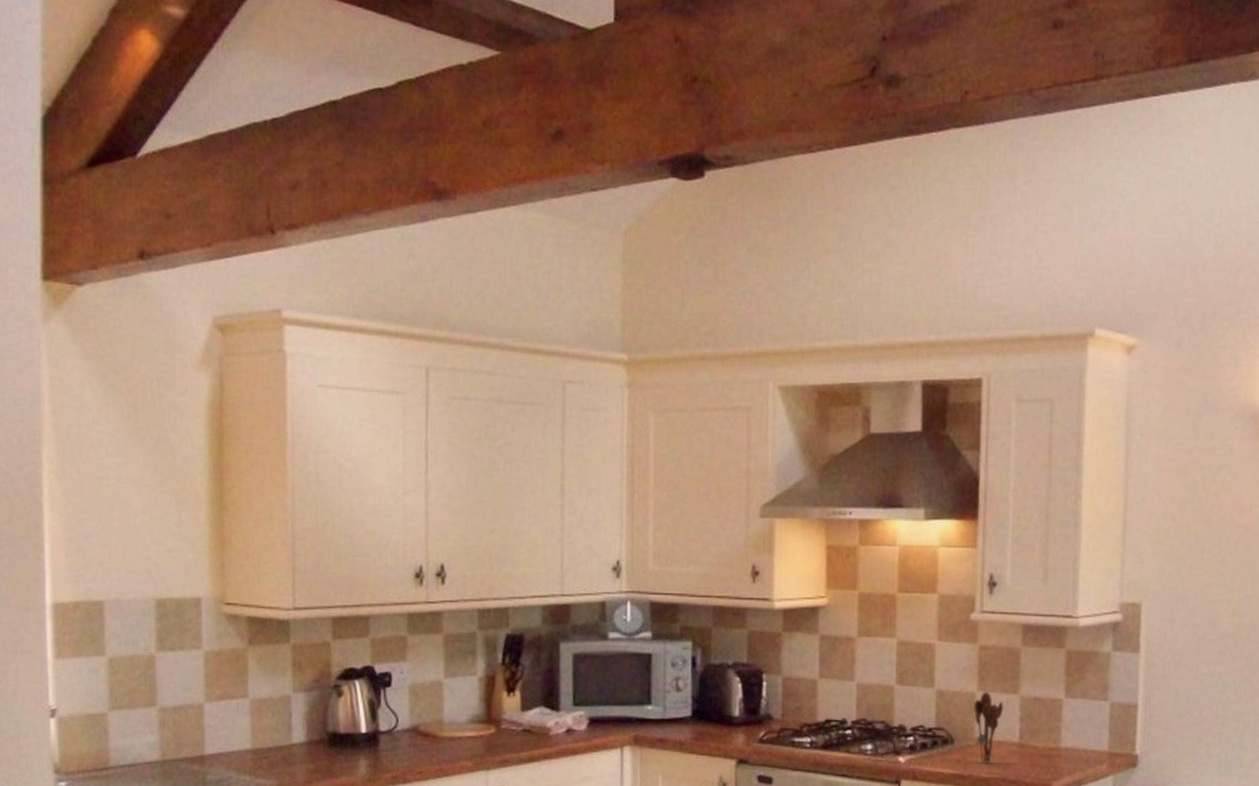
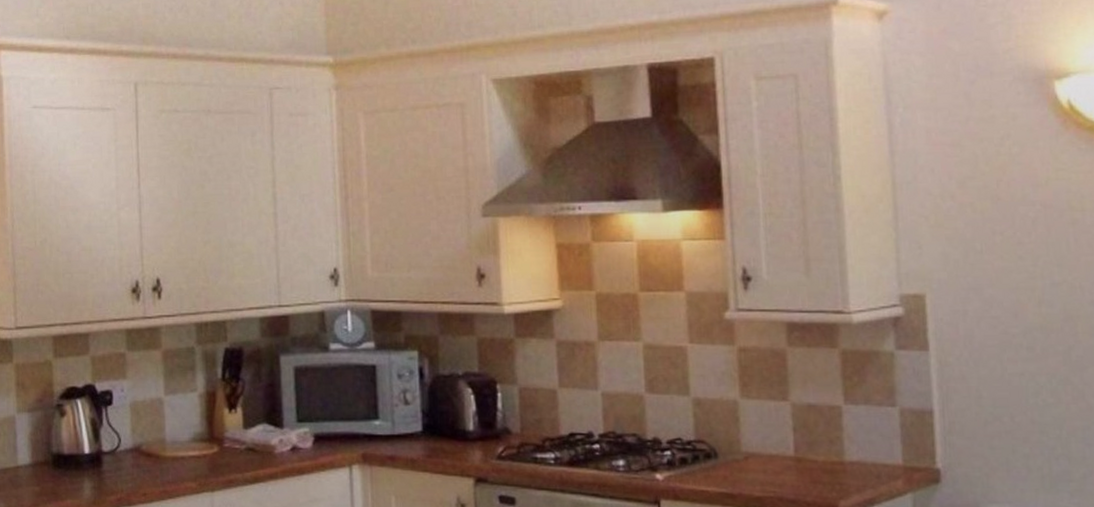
utensil holder: present [974,692,1004,763] -> none [737,399,773,480]

